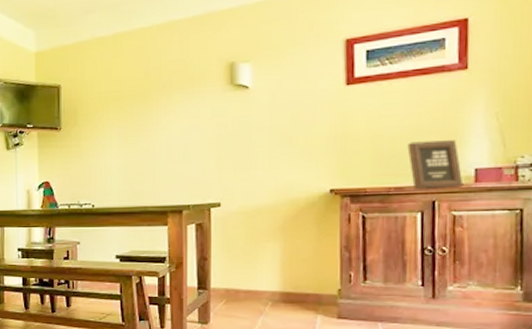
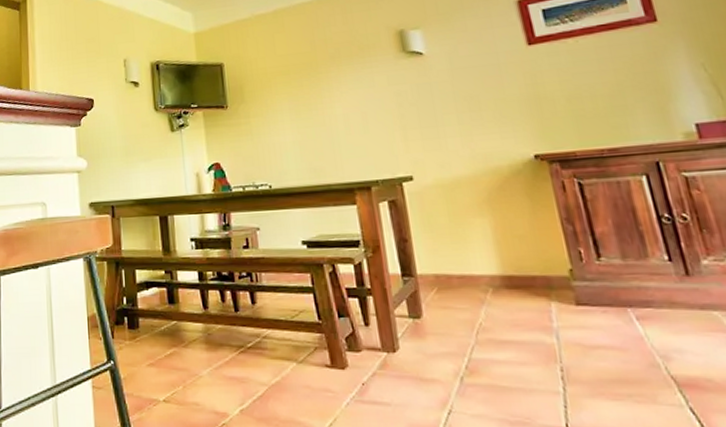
picture frame: present [407,140,464,190] -> none [611,94,688,151]

